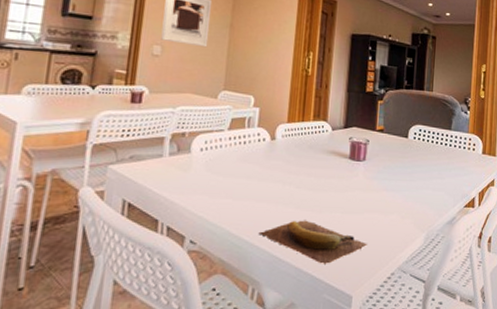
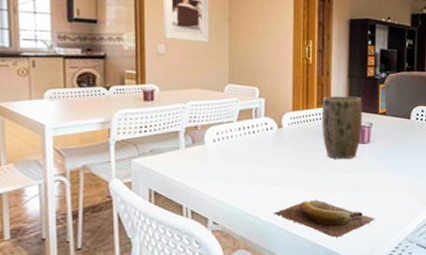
plant pot: none [316,109,360,176] -> present [322,96,363,159]

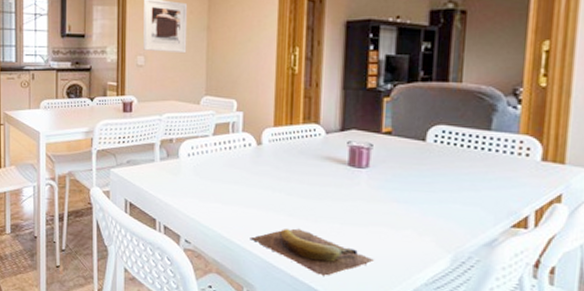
plant pot: present [322,96,363,159] -> none [308,111,361,185]

